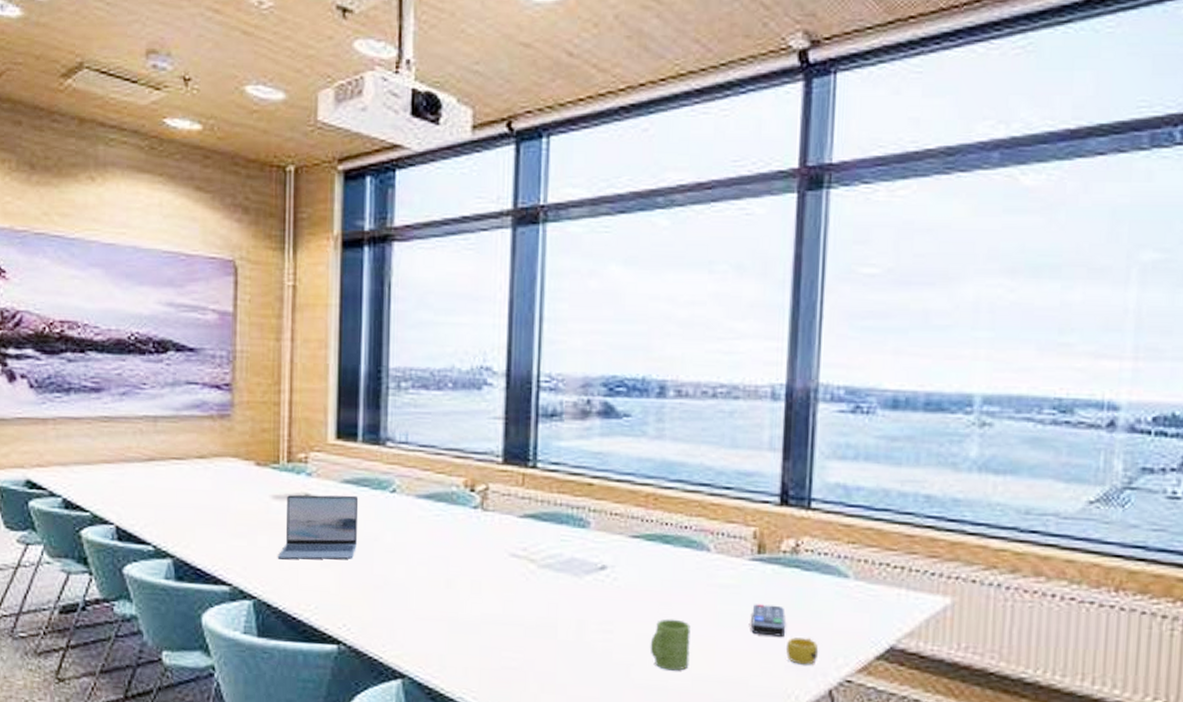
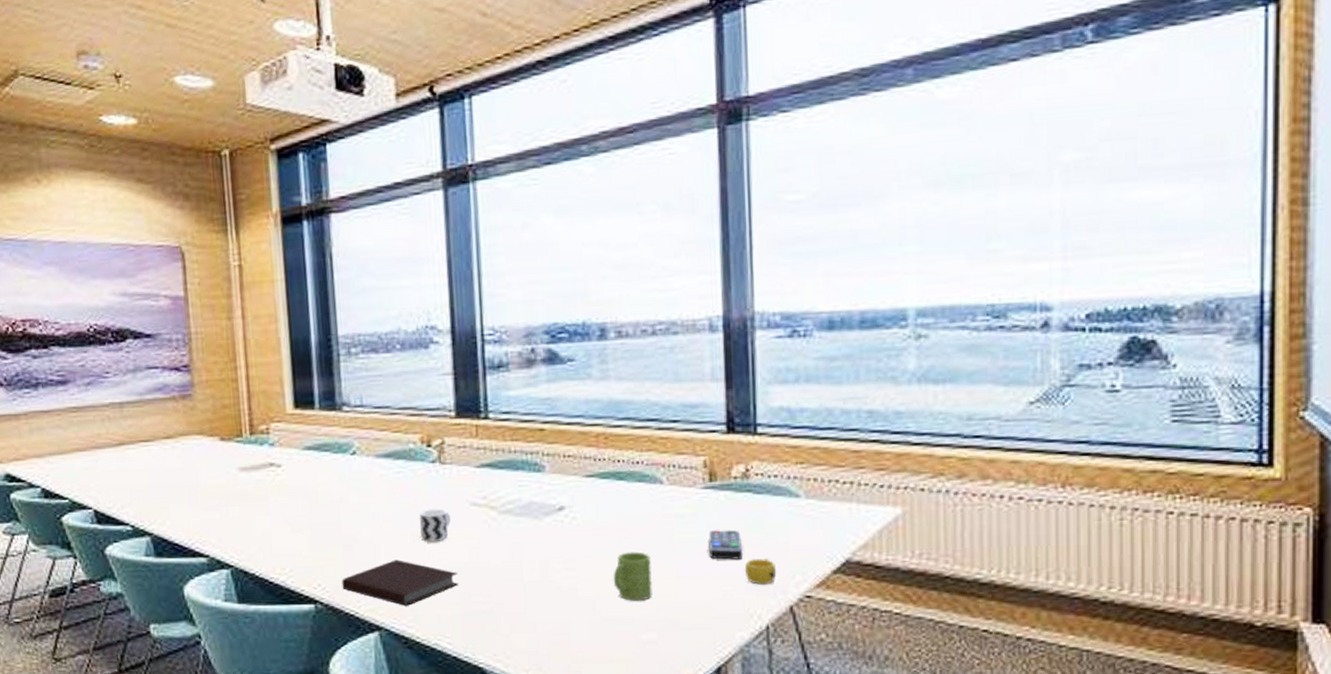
laptop: present [277,494,359,560] -> none [249,461,324,528]
notebook: none [368,605,490,655] -> present [342,559,459,606]
cup: none [454,556,488,592] -> present [419,508,451,543]

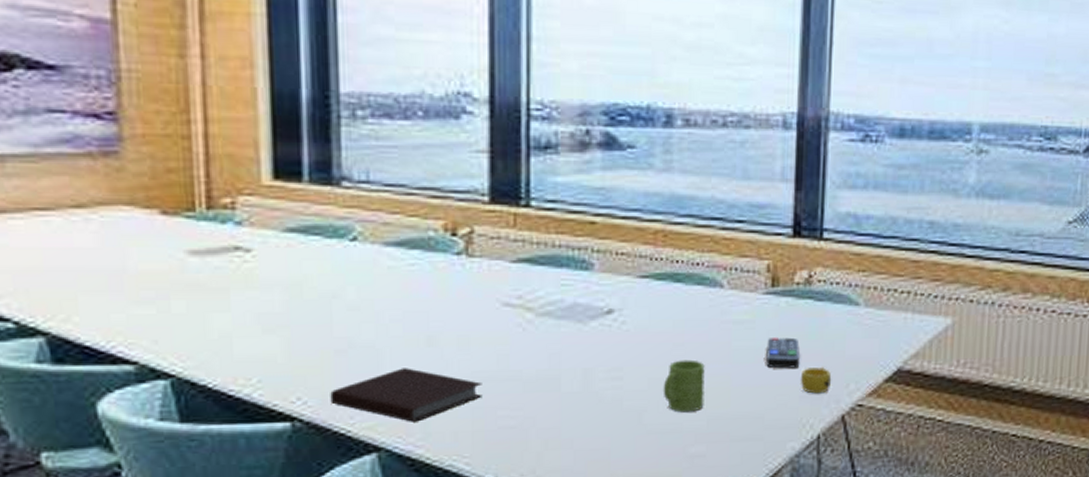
cup: present [419,508,451,543] -> none [436,308,476,348]

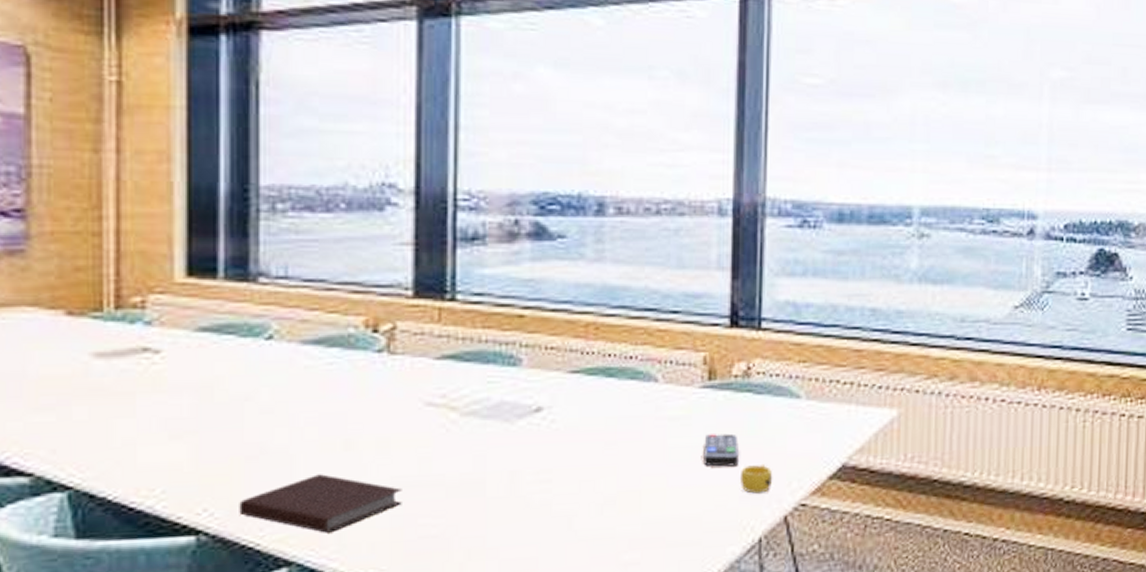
mug: present [663,359,705,412] -> none [594,459,639,517]

